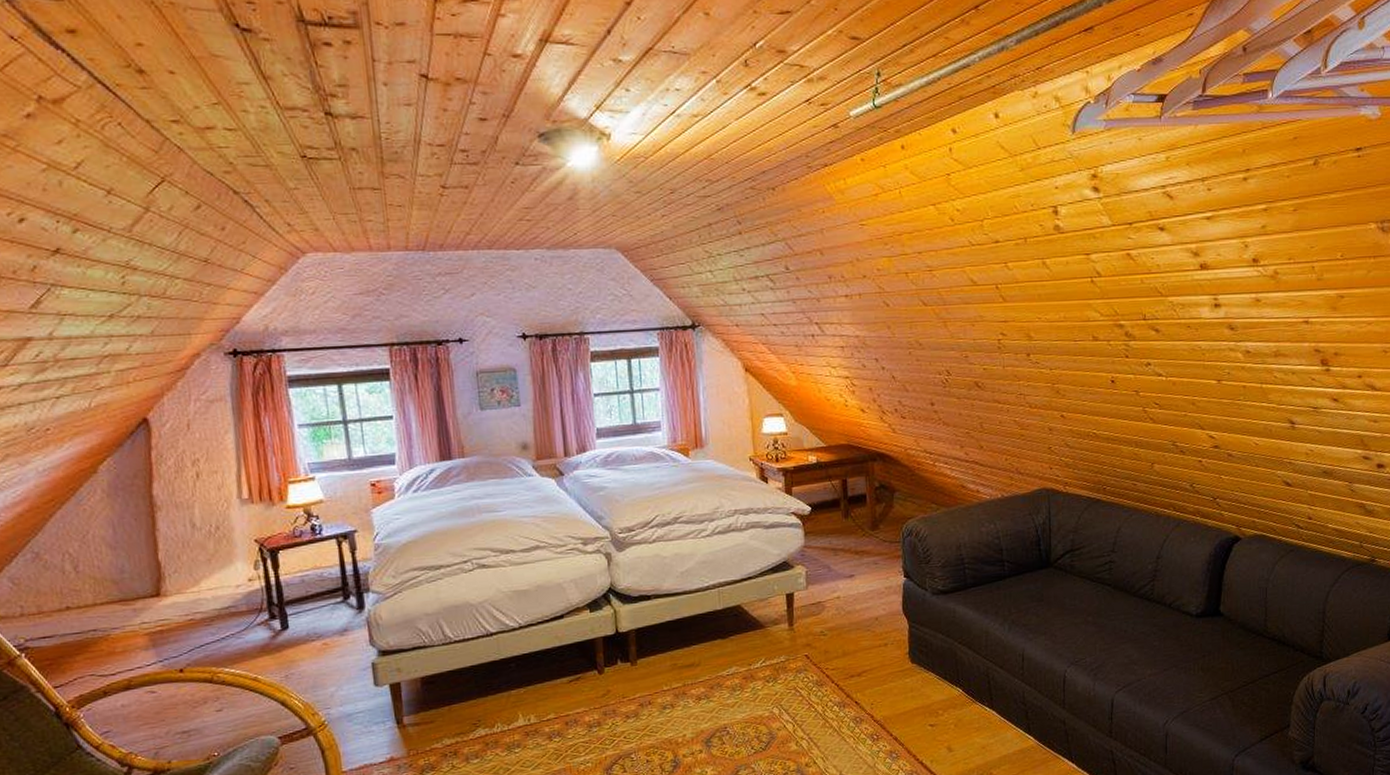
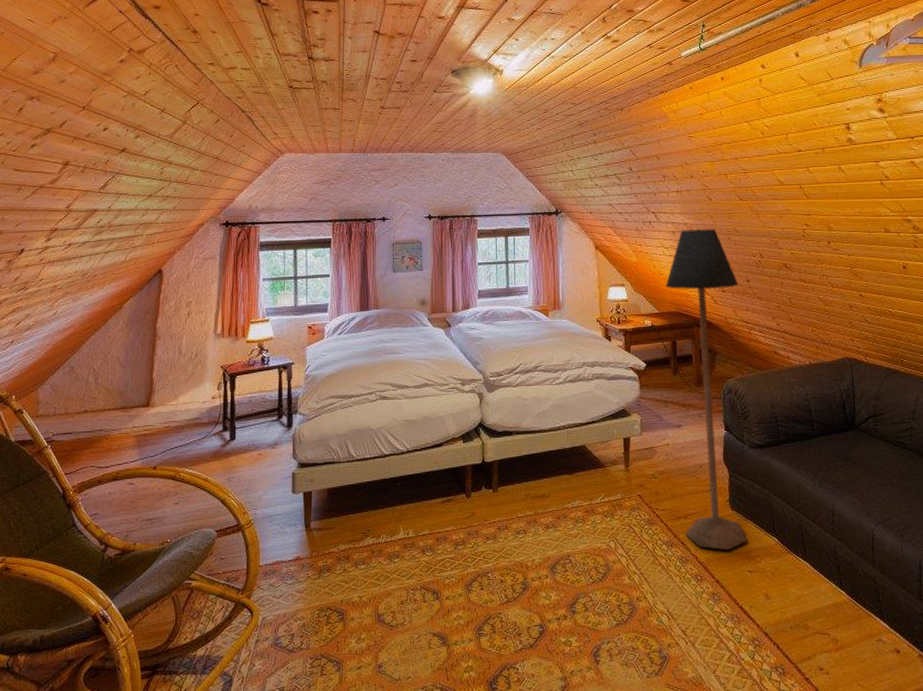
floor lamp: none [833,342,929,706] -> present [666,228,747,550]

